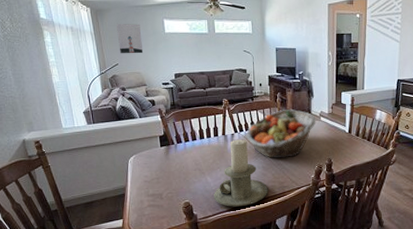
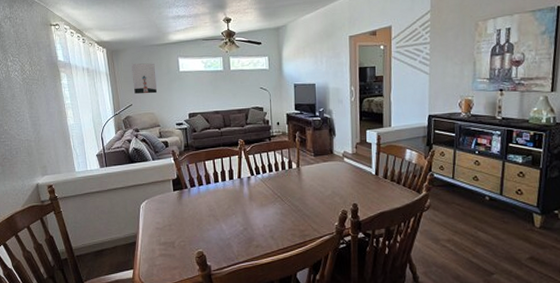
candle holder: present [214,139,268,207] -> none [229,183,288,258]
fruit basket: present [246,109,316,158] -> none [263,150,339,204]

